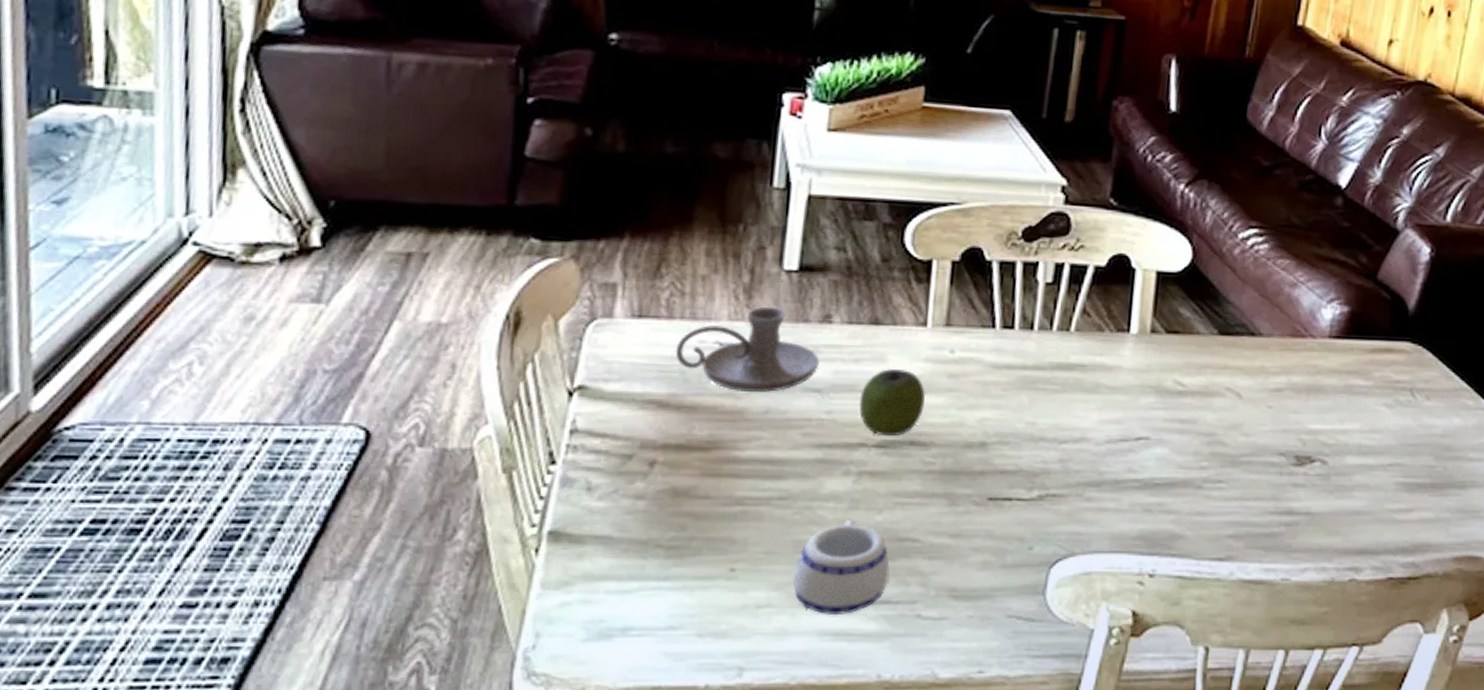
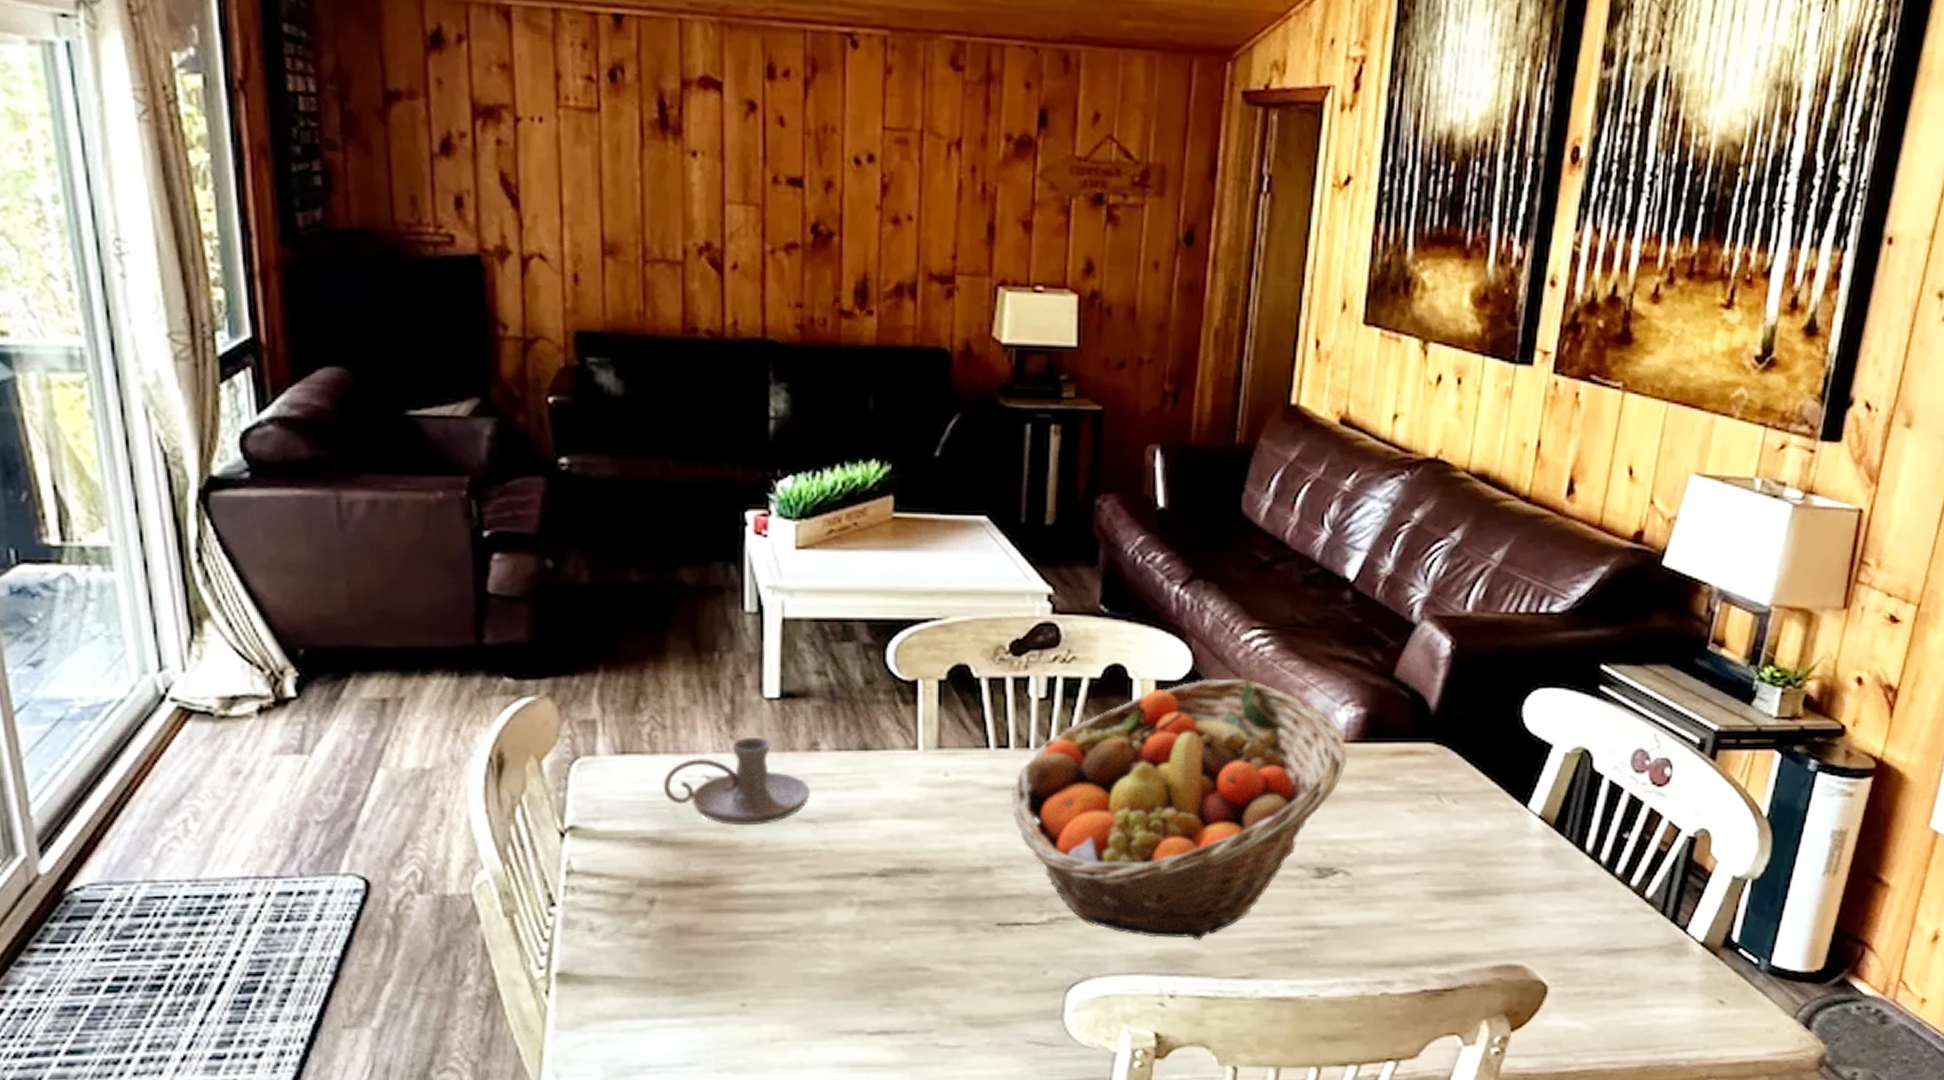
mug: present [793,519,890,616] -> none [805,950,902,1047]
apple: present [859,368,926,437] -> none [855,794,924,865]
fruit basket: none [1012,271,1331,522] -> present [1011,678,1348,941]

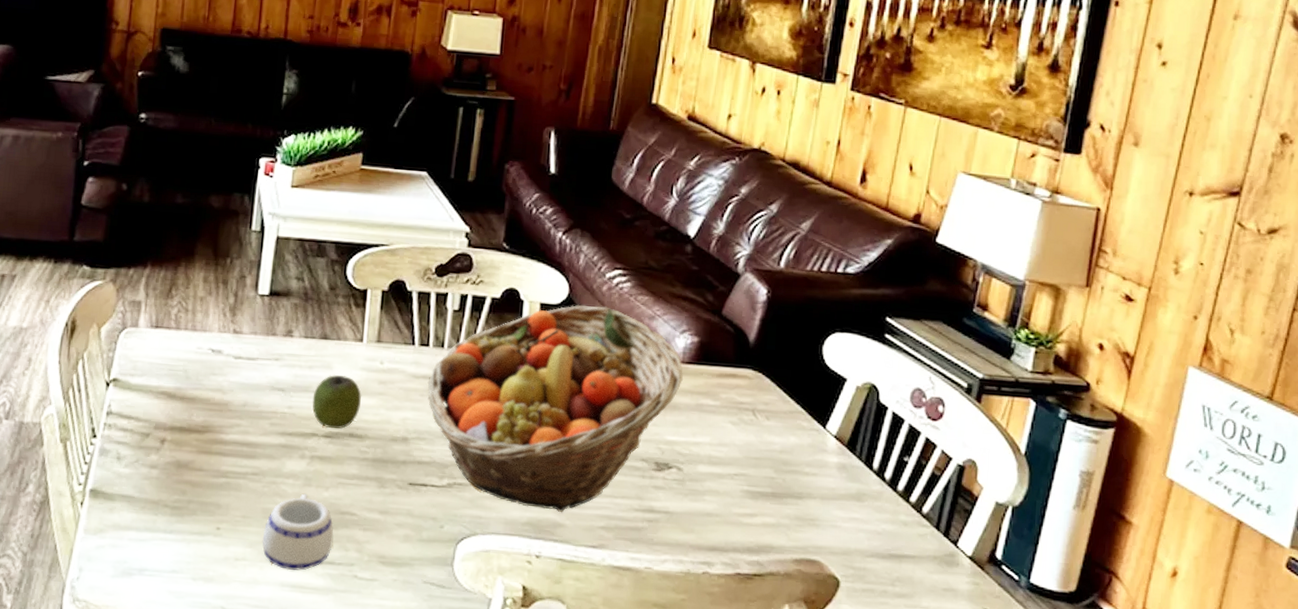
candle holder: present [662,736,812,826] -> none [180,322,284,390]
mug: none [805,950,902,1047] -> present [262,493,334,571]
apple: none [855,794,924,865] -> present [312,374,362,429]

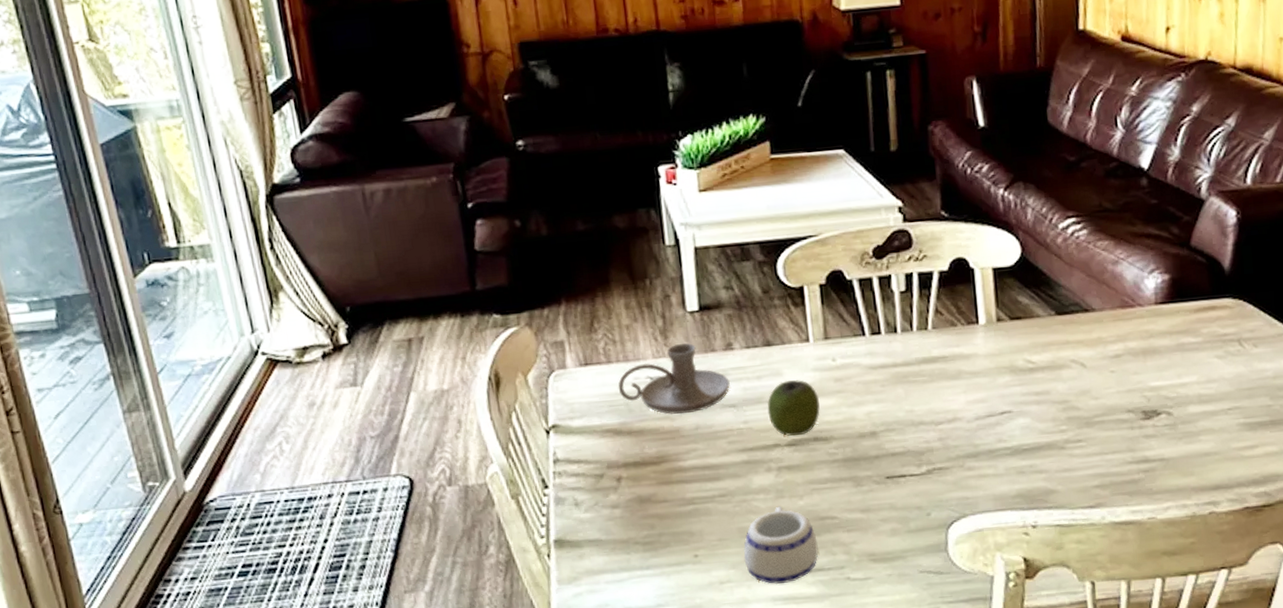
candle holder: none [180,322,284,390] -> present [618,343,731,415]
fruit basket: present [427,304,684,513] -> none [886,259,1160,479]

